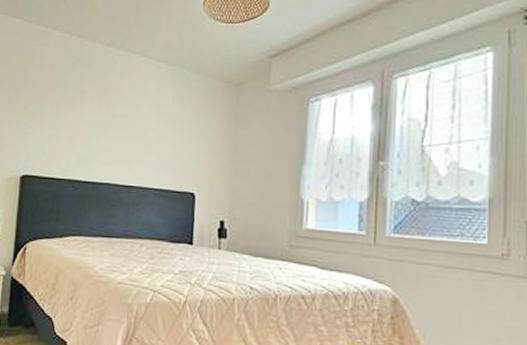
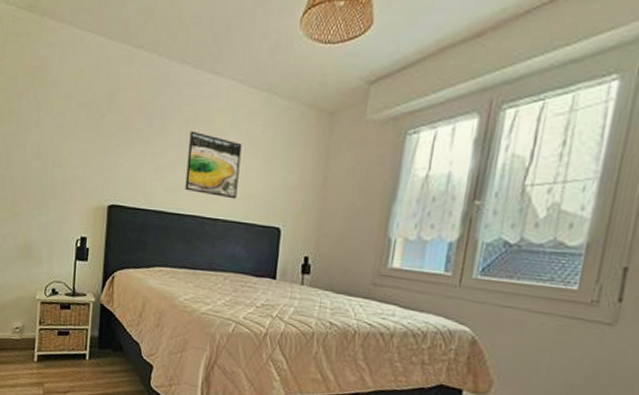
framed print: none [98,102,154,166] -> present [185,130,242,199]

